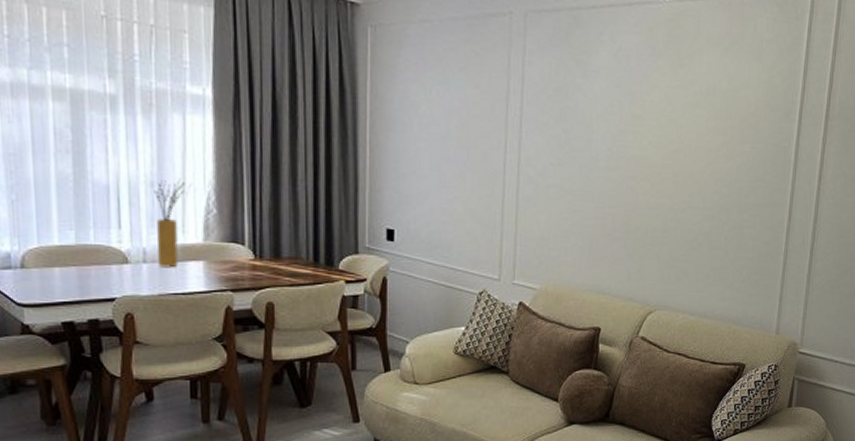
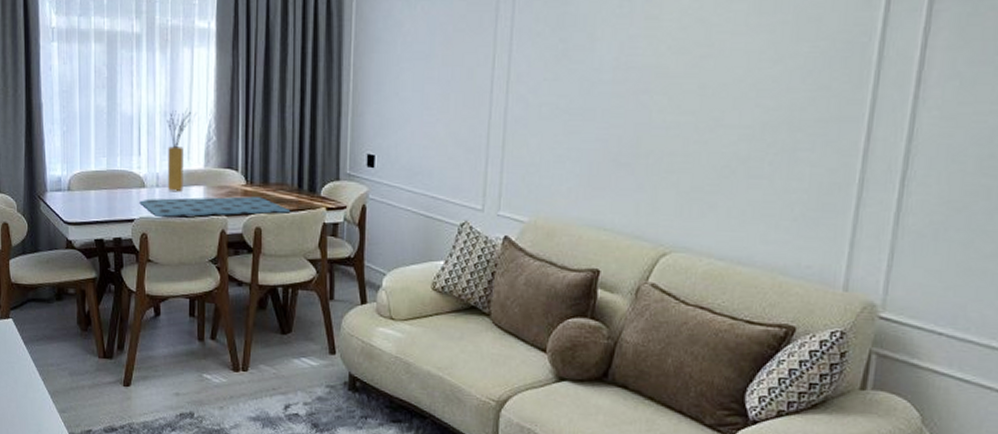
placemat: none [121,271,307,295] -> present [139,196,291,217]

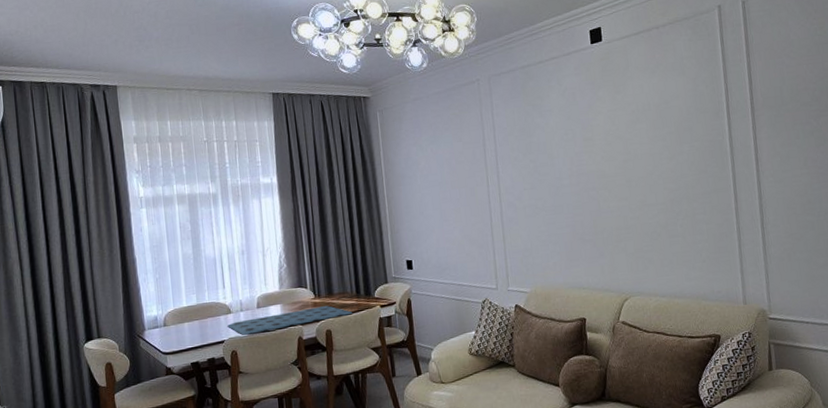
vase: present [167,108,191,191] -> none [244,245,264,313]

